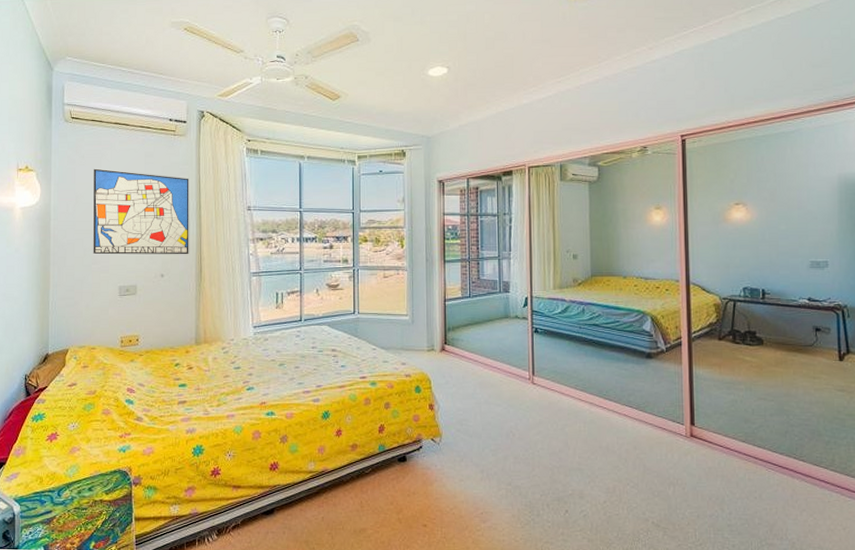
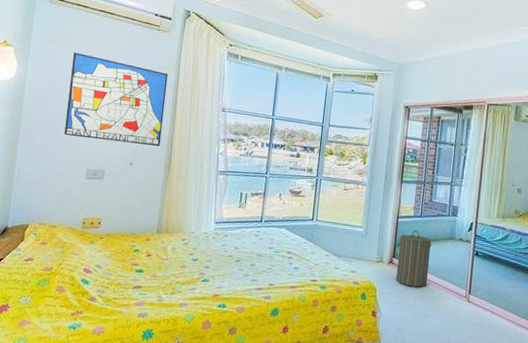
laundry hamper: none [450,313,486,374] -> present [396,230,432,288]

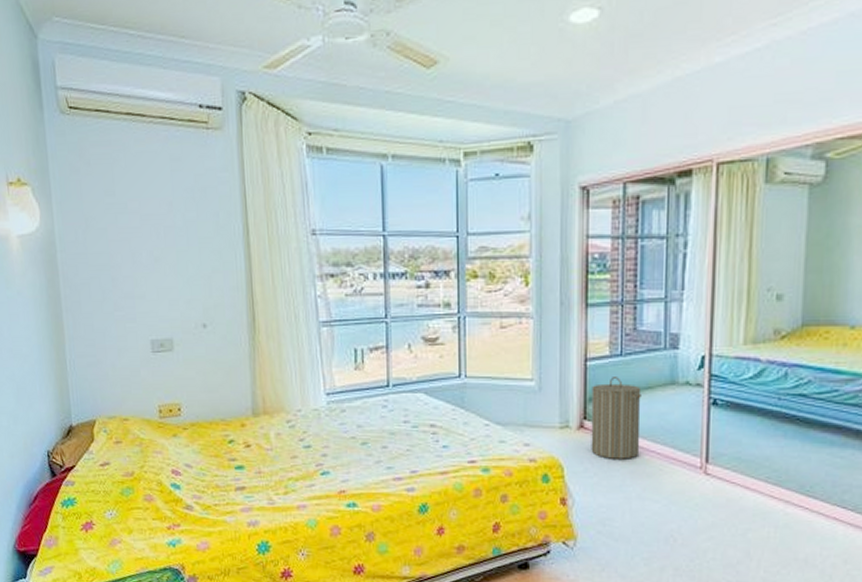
wall art: present [64,52,169,147] -> none [105,179,237,298]

